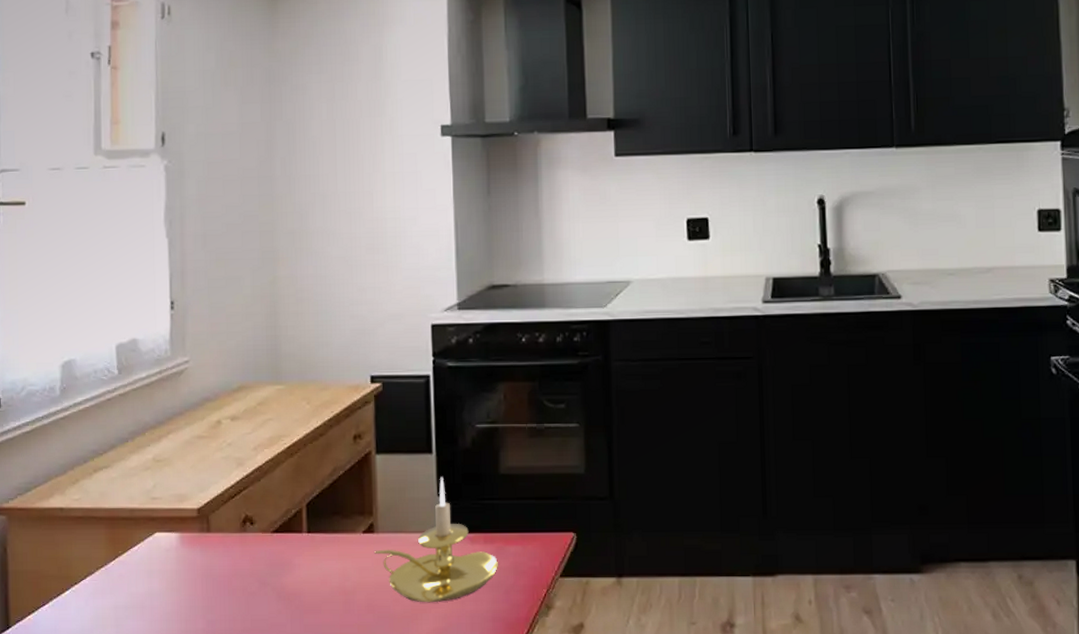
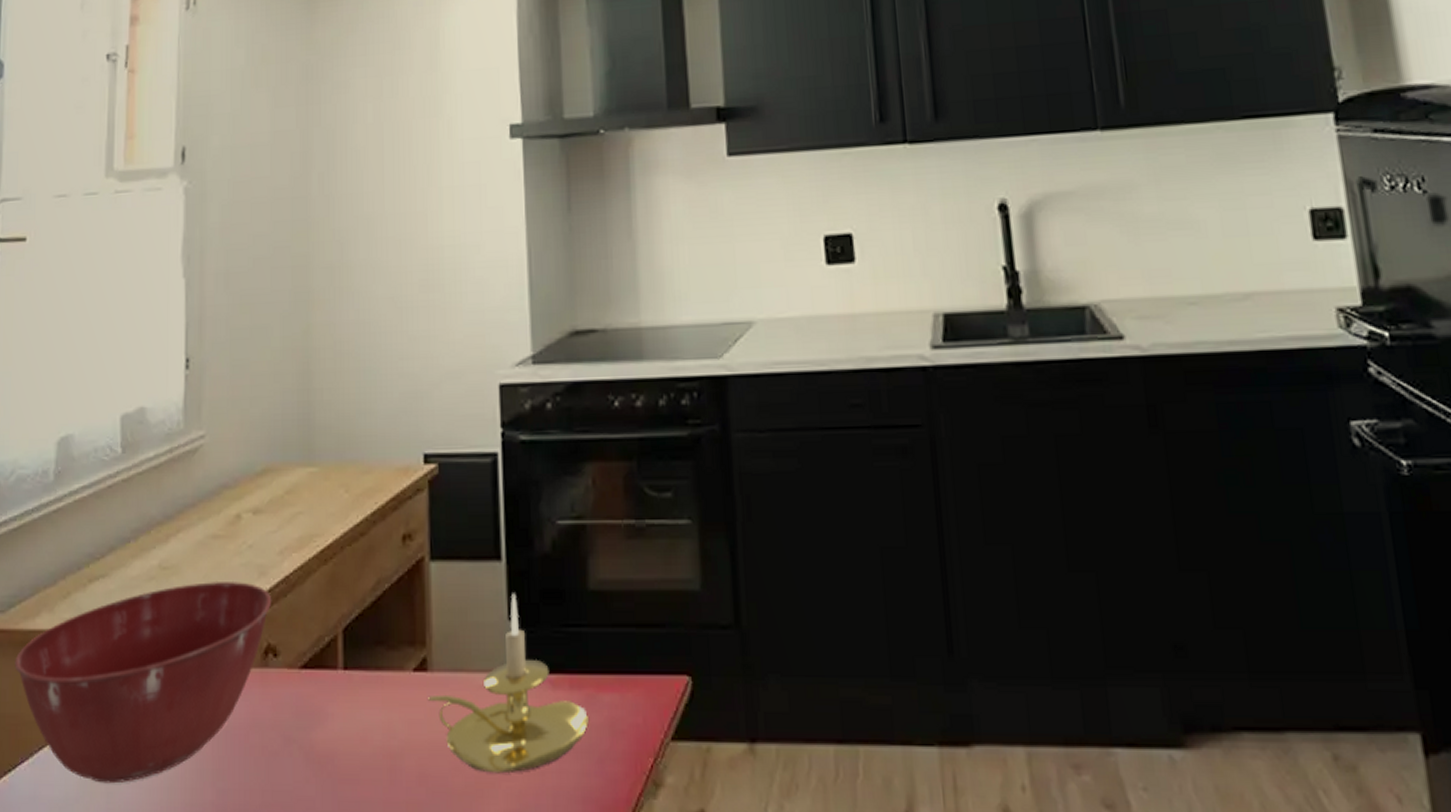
mixing bowl: none [33,469,249,619] -> present [15,580,272,784]

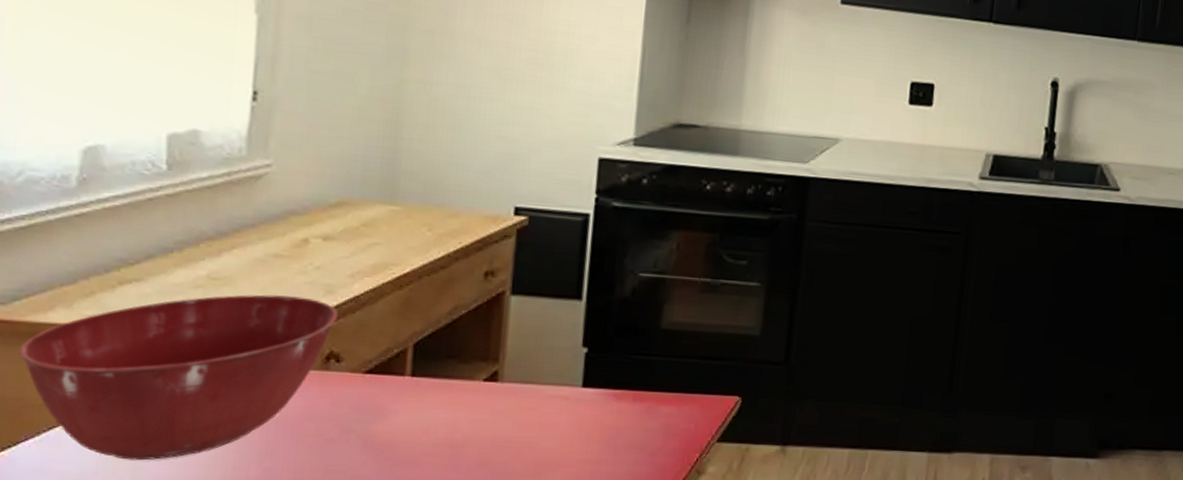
candle holder: present [427,593,590,774] -> none [494,326,648,462]

